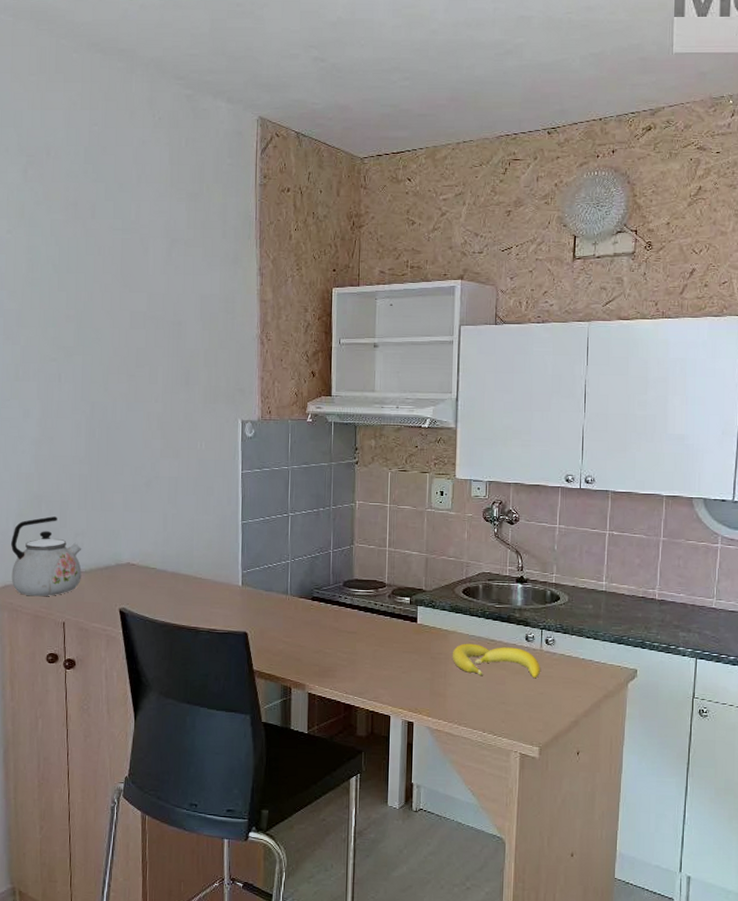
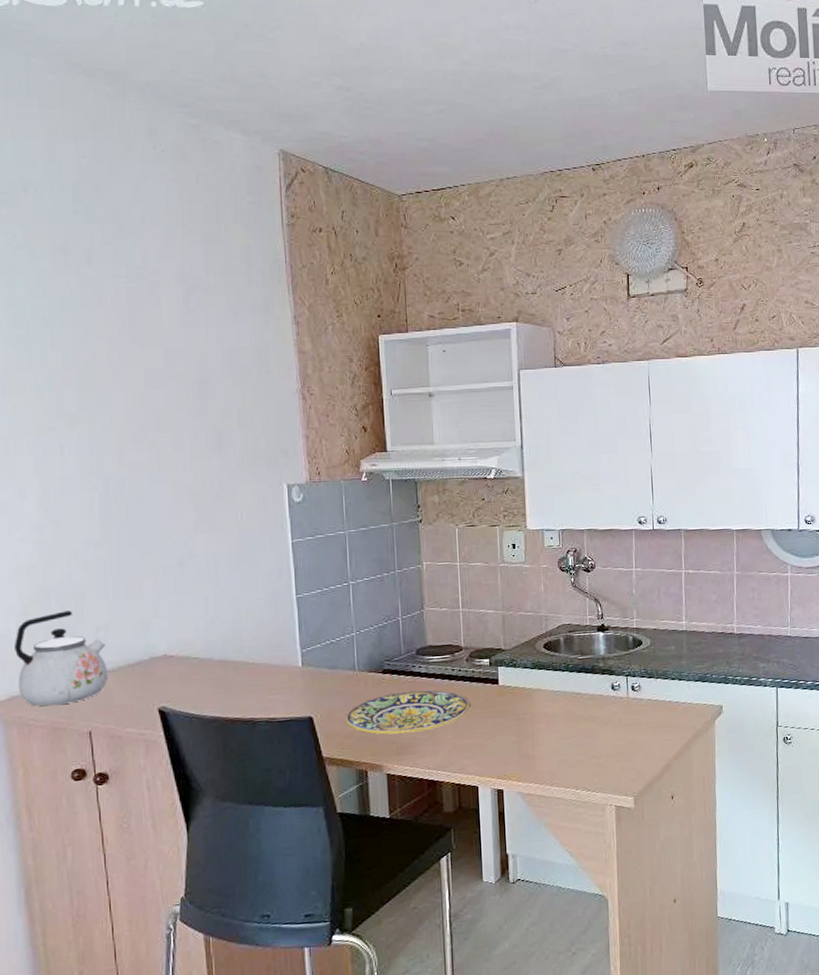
plate: none [275,619,390,658] -> present [345,690,472,734]
banana: present [452,643,540,679] -> none [538,698,629,731]

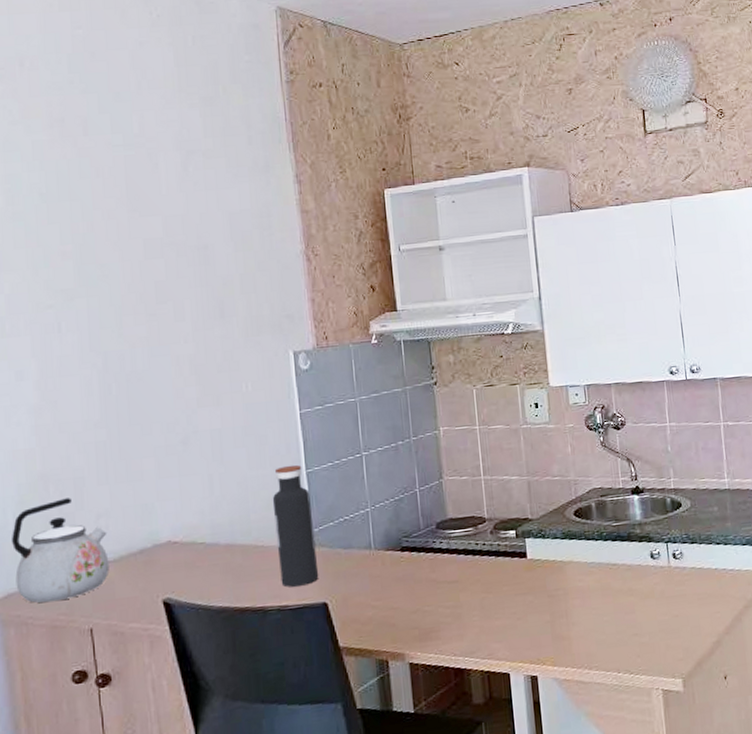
water bottle: none [263,590,306,702] -> present [272,465,319,588]
plate: present [345,690,472,734] -> none [362,567,499,619]

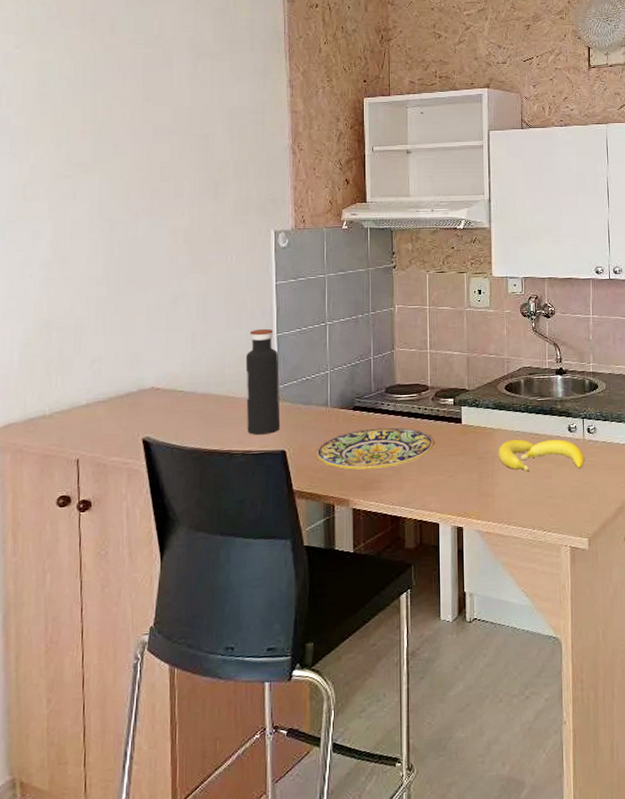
kettle: present [12,498,110,603] -> none [15,343,100,434]
plate: none [362,567,499,619] -> present [316,427,435,470]
banana: none [571,568,672,607] -> present [498,439,584,471]

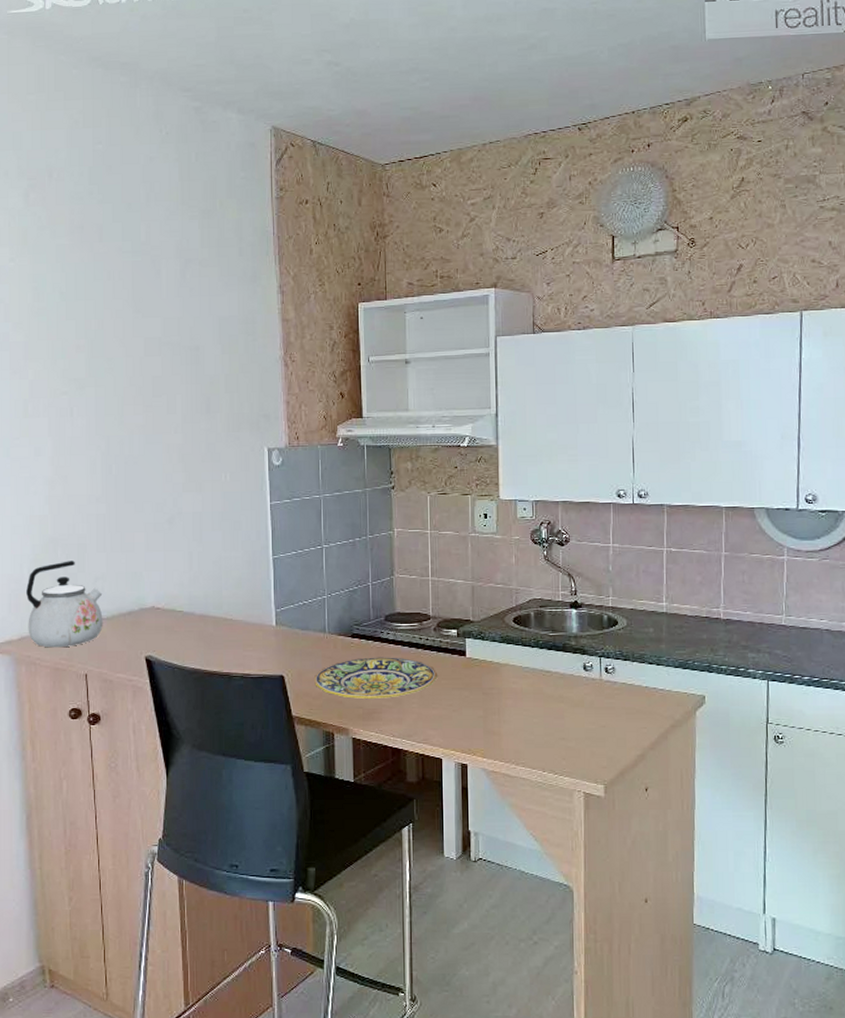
kettle: none [15,343,100,434] -> present [26,561,103,648]
water bottle: present [245,328,281,435] -> none [242,550,278,658]
banana: present [498,439,584,471] -> none [505,676,601,711]

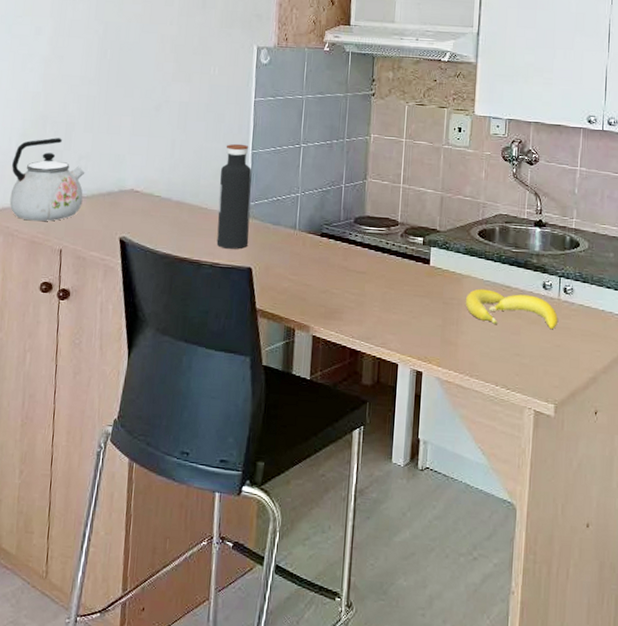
water bottle: none [242,550,278,658] -> present [216,143,252,250]
plate: present [314,657,438,699] -> none [281,257,401,299]
banana: none [505,676,601,711] -> present [465,288,558,330]

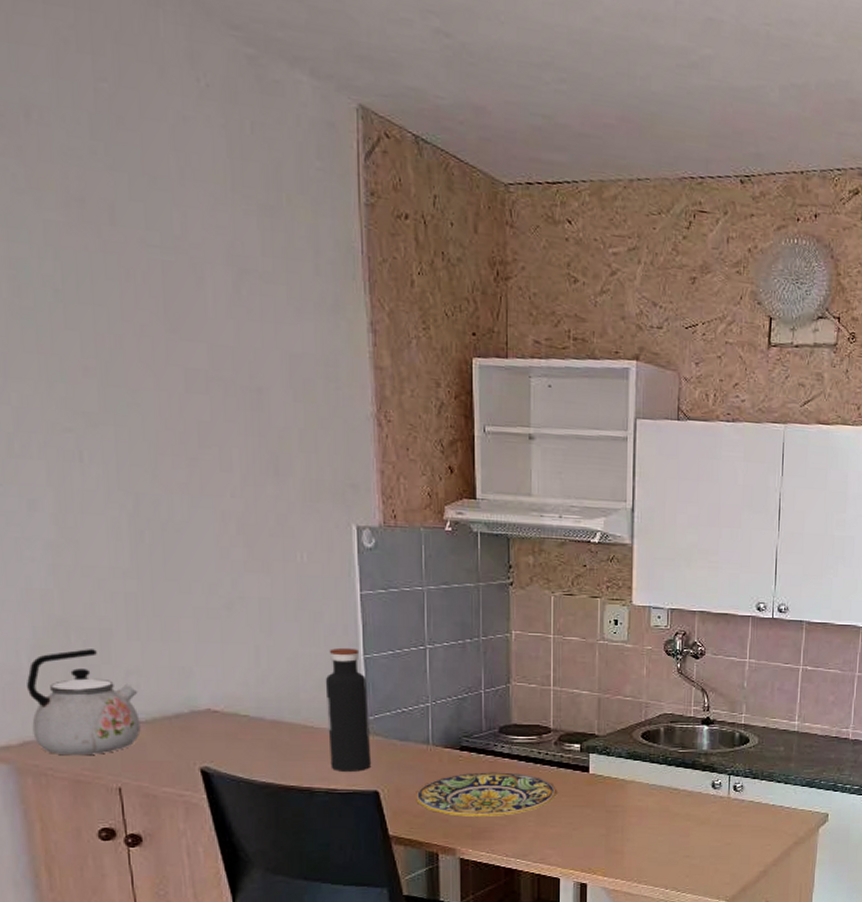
plate: none [281,257,401,299] -> present [416,772,558,817]
banana: present [465,288,558,330] -> none [630,793,728,829]

